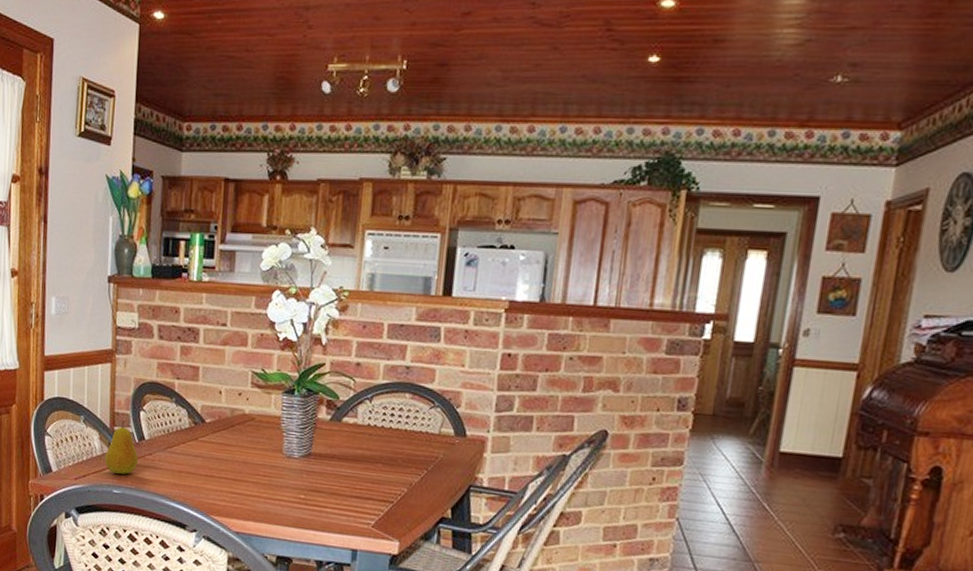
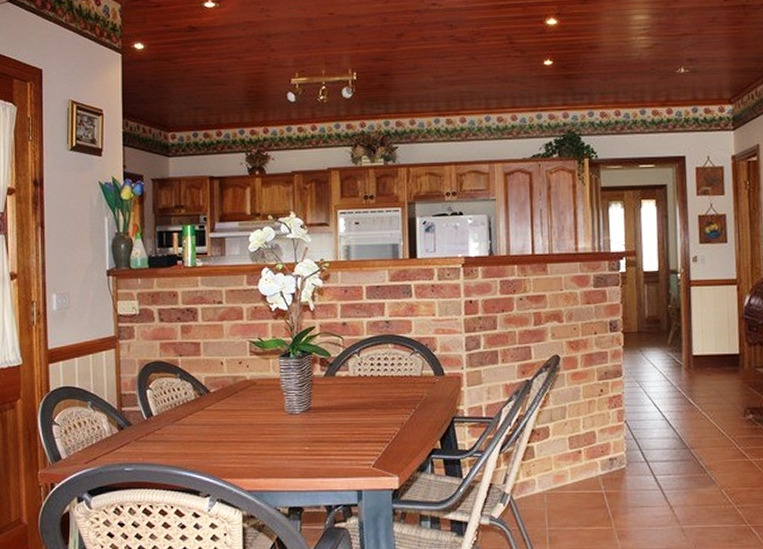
fruit: present [104,420,138,474] -> none [114,400,148,452]

